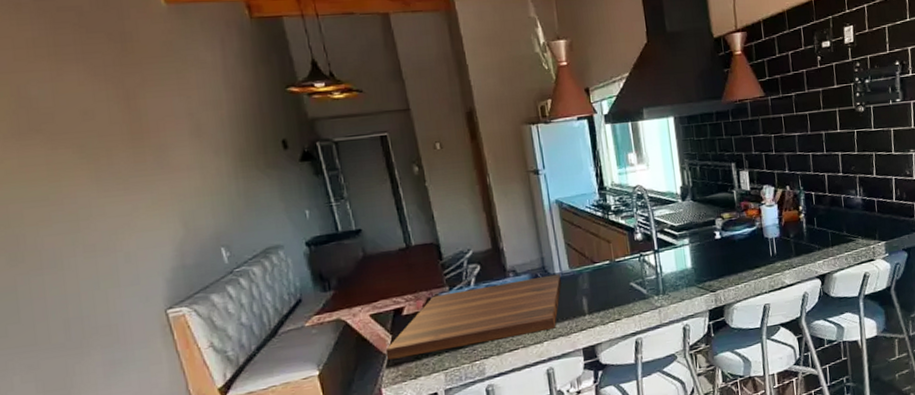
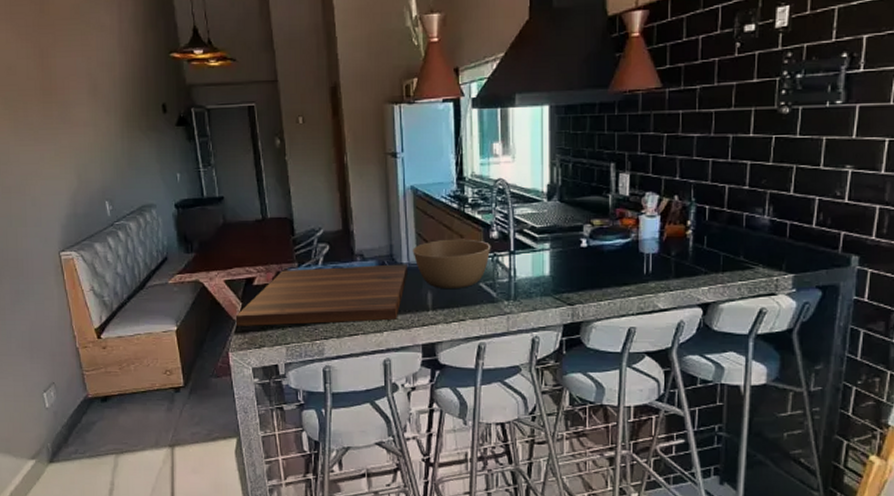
bowl: none [563,243,637,293] -> present [412,239,491,290]

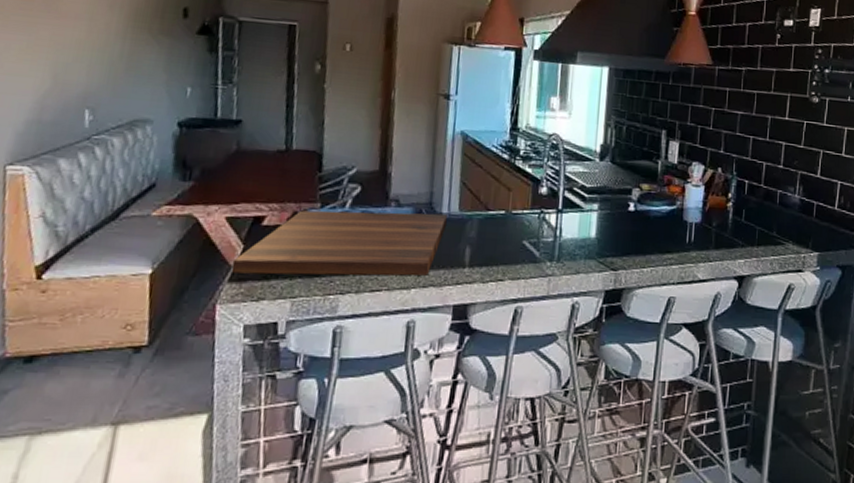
bowl: present [412,239,491,290] -> none [454,191,539,246]

